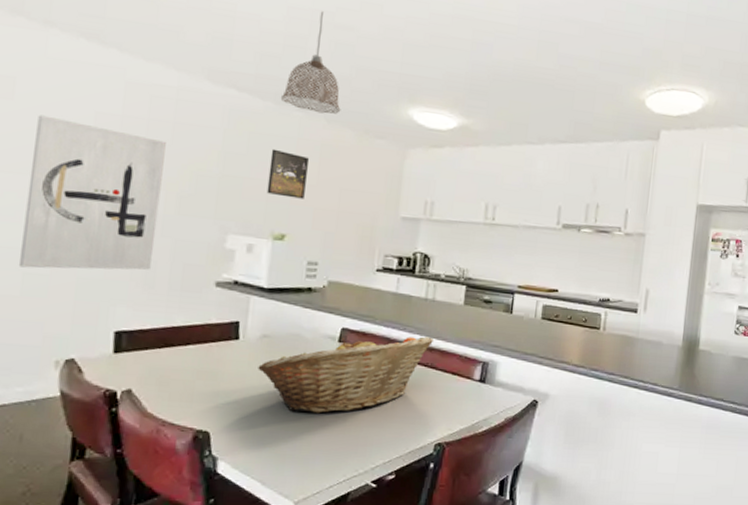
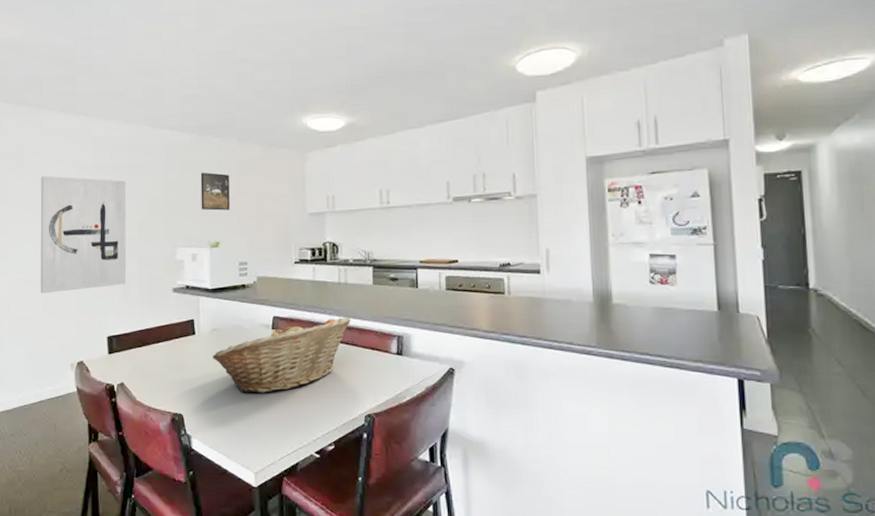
pendant lamp: present [280,11,341,114] -> none [202,52,249,136]

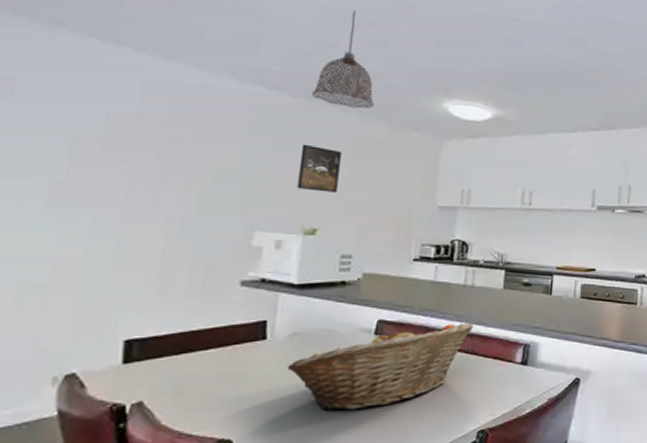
wall art: present [40,176,127,293] -> none [11,116,187,278]
pendant lamp: none [202,52,249,136] -> present [311,11,375,109]

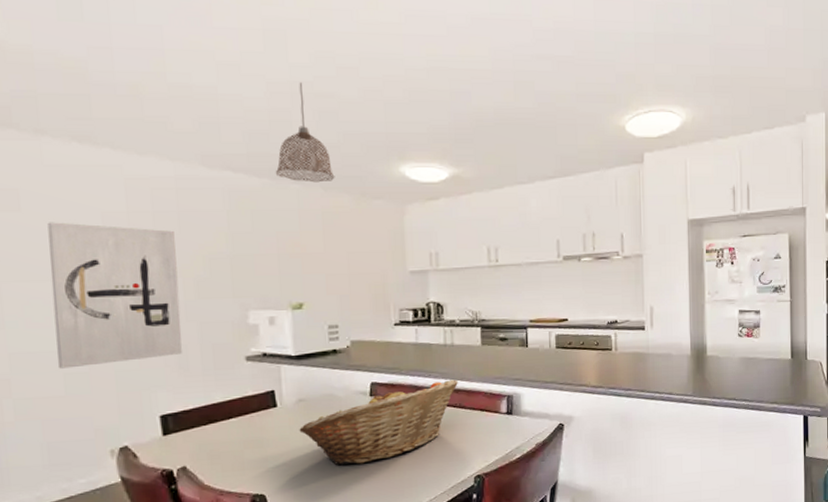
wall art: none [11,116,187,278] -> present [47,222,182,369]
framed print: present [297,144,343,193] -> none [275,223,315,268]

